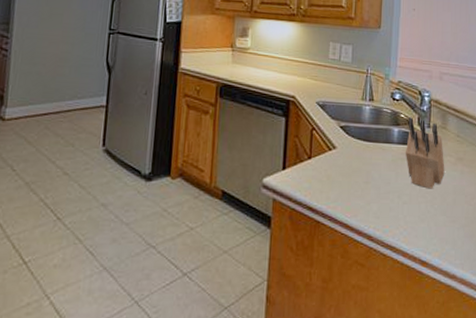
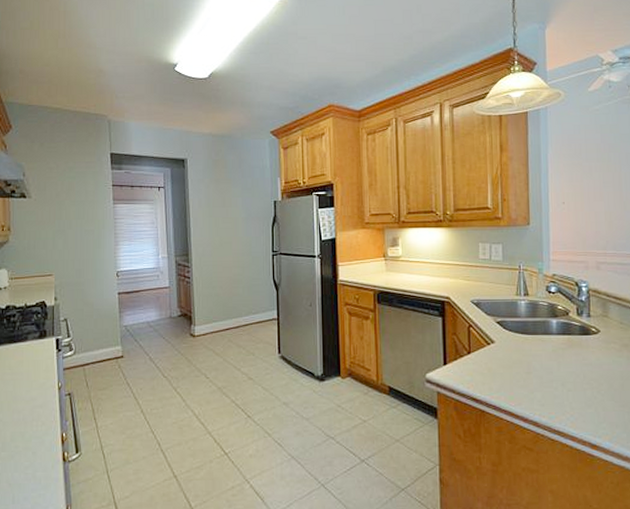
knife block: present [406,117,445,189] -> none [566,308,610,376]

